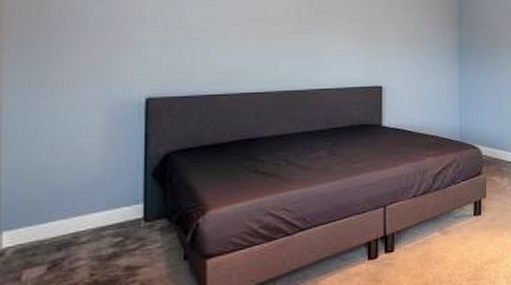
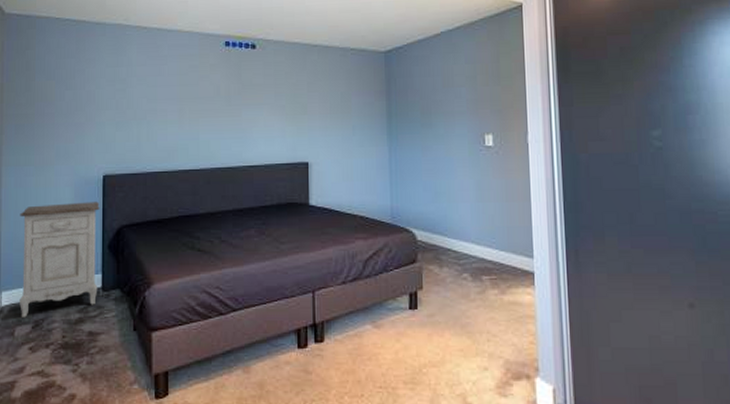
nightstand: none [29,126,141,259] -> present [20,201,100,317]

